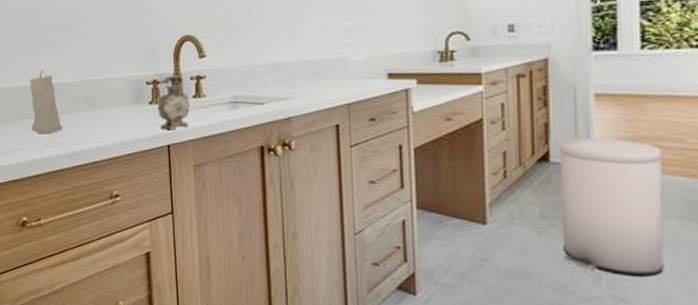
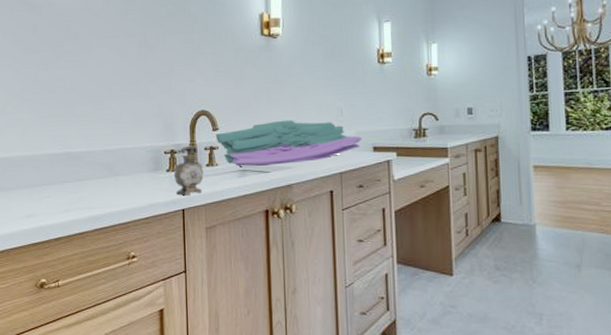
candle: present [30,70,63,134] -> none [54,139,85,200]
towel: none [202,43,375,97] -> present [215,120,363,166]
pedal bin: present [558,138,664,277] -> none [507,202,588,316]

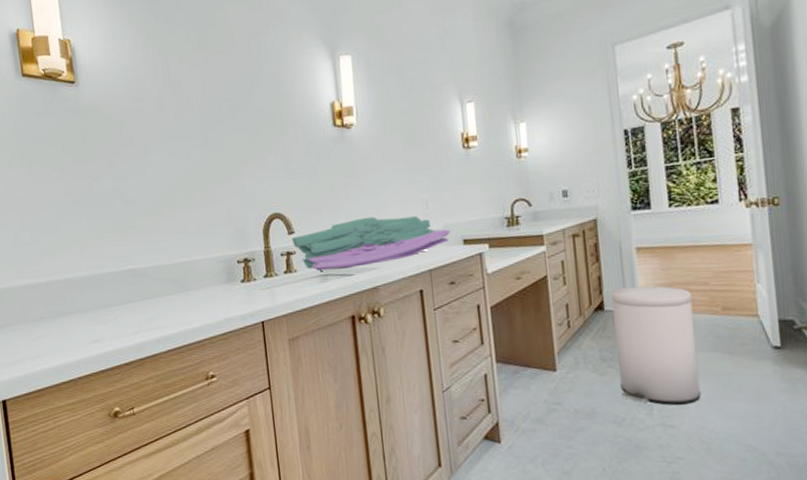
perfume bottle: present [173,145,204,196] -> none [249,252,282,308]
pedal bin: none [507,202,588,316] -> present [610,286,701,405]

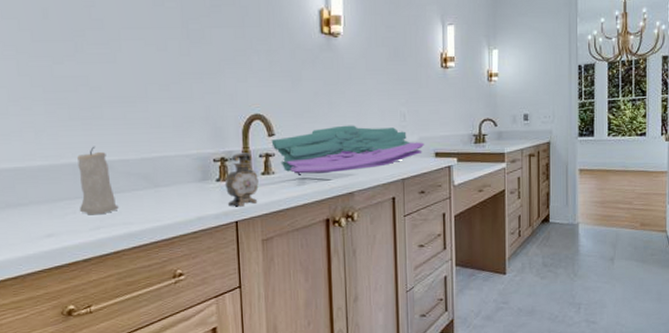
candle: none [116,254,154,321] -> present [77,146,119,215]
perfume bottle: none [249,252,282,308] -> present [225,152,259,207]
pedal bin: present [610,286,701,405] -> none [556,203,618,305]

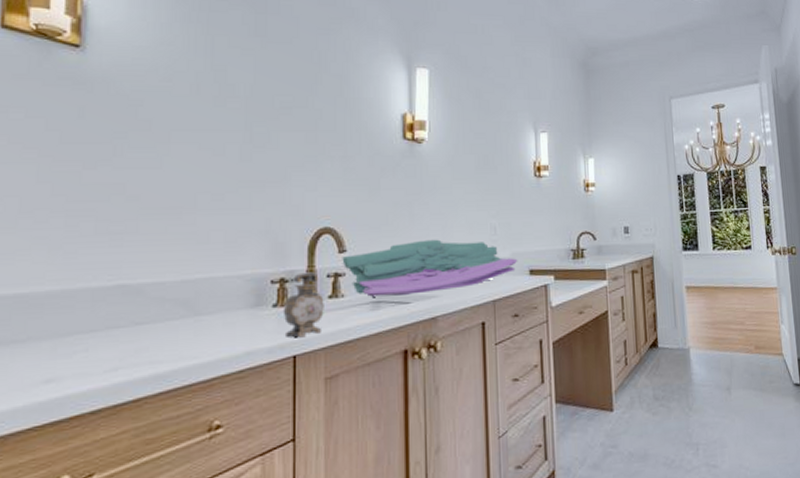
candle: present [77,146,119,215] -> none [94,266,146,353]

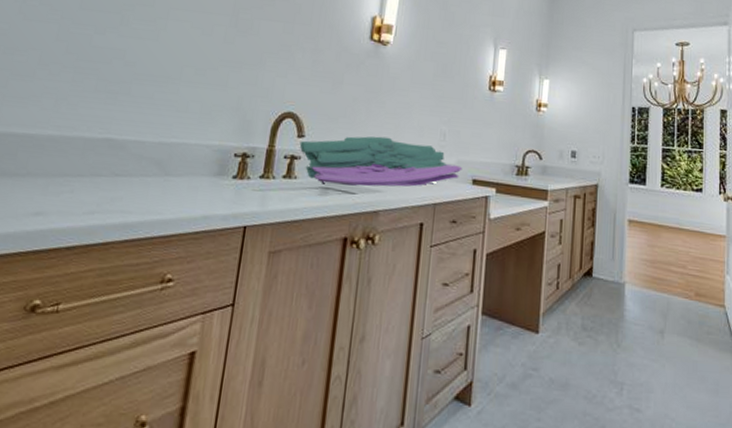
perfume bottle: present [283,272,324,339] -> none [239,150,279,211]

